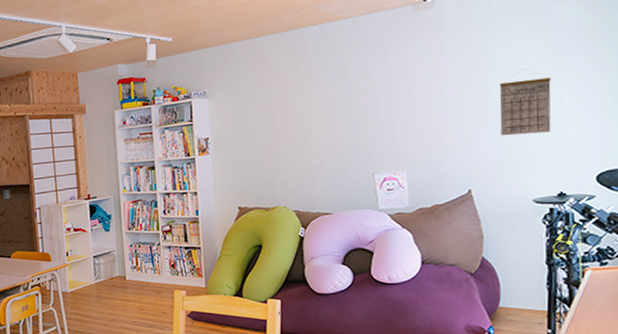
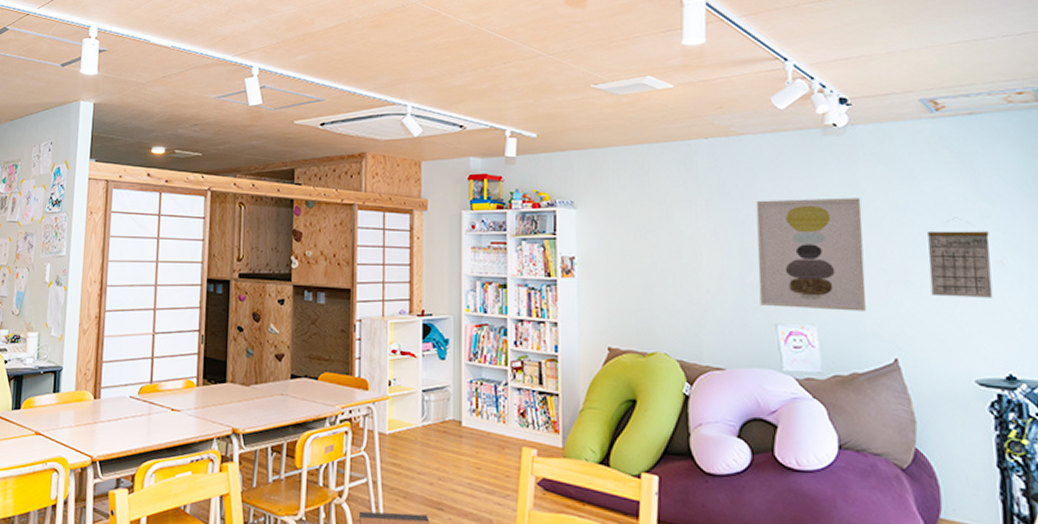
wall art: none [357,61,447,160] -> present [756,197,866,312]

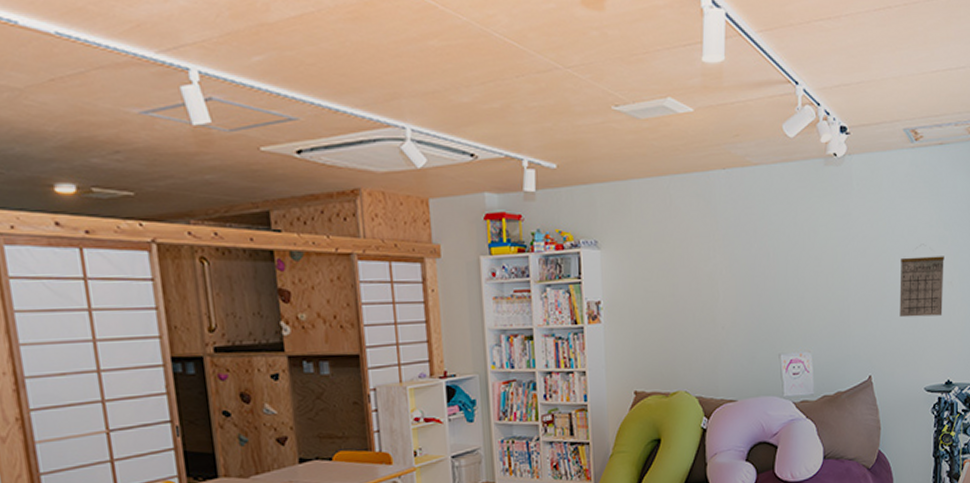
wall art: present [756,197,866,312] -> none [766,228,852,338]

